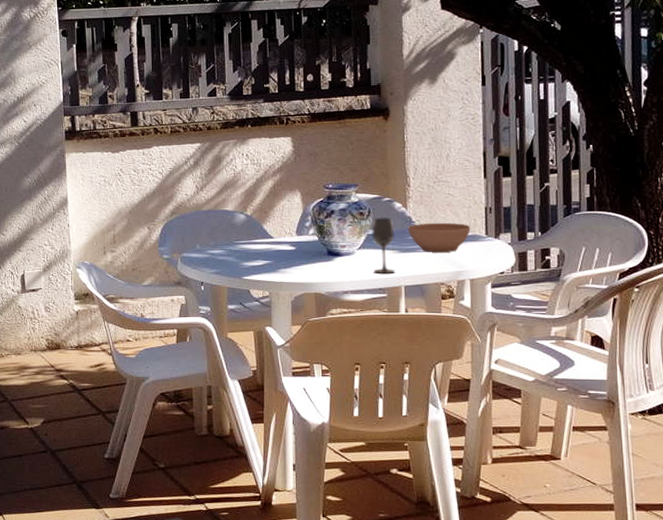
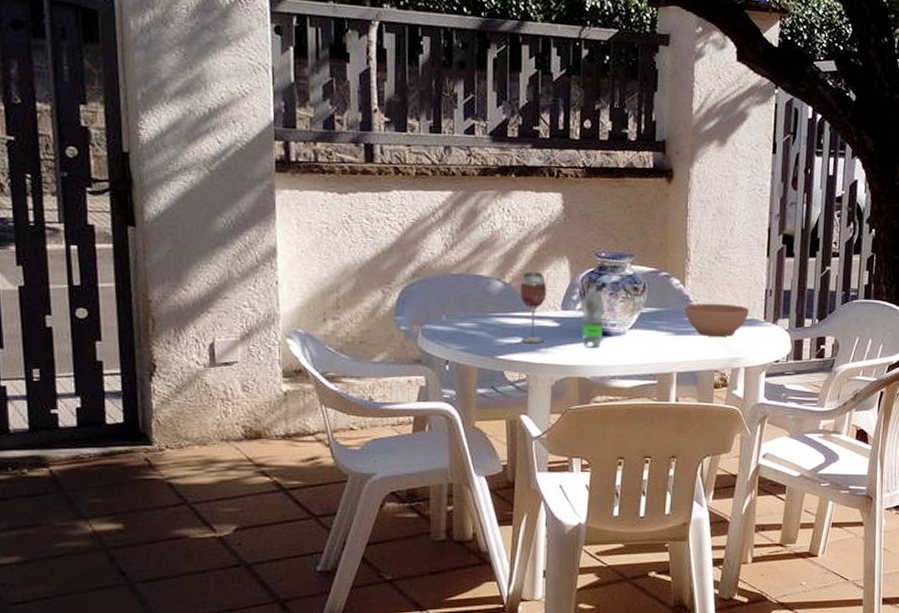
wineglass: none [259,205,283,264] -> present [519,272,547,343]
bottle: none [314,212,334,267] -> present [581,284,603,348]
wine glass: present [372,217,395,274] -> none [645,294,670,359]

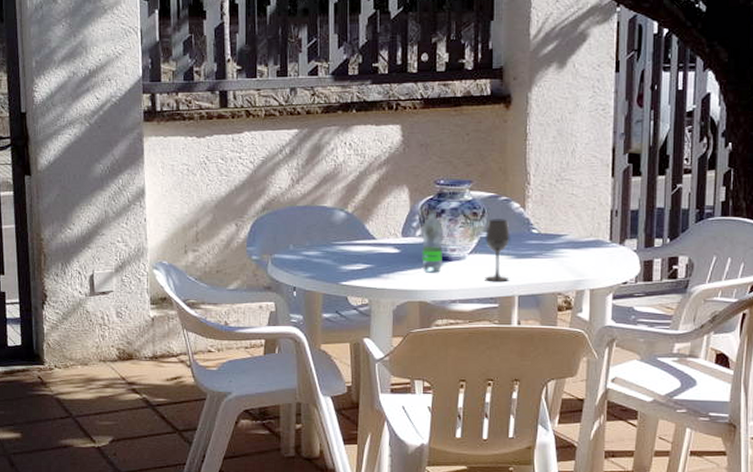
wineglass: present [519,272,547,343] -> none [361,202,388,269]
wine glass: none [645,294,670,359] -> present [485,219,510,282]
bowl: present [684,303,750,337] -> none [524,225,594,259]

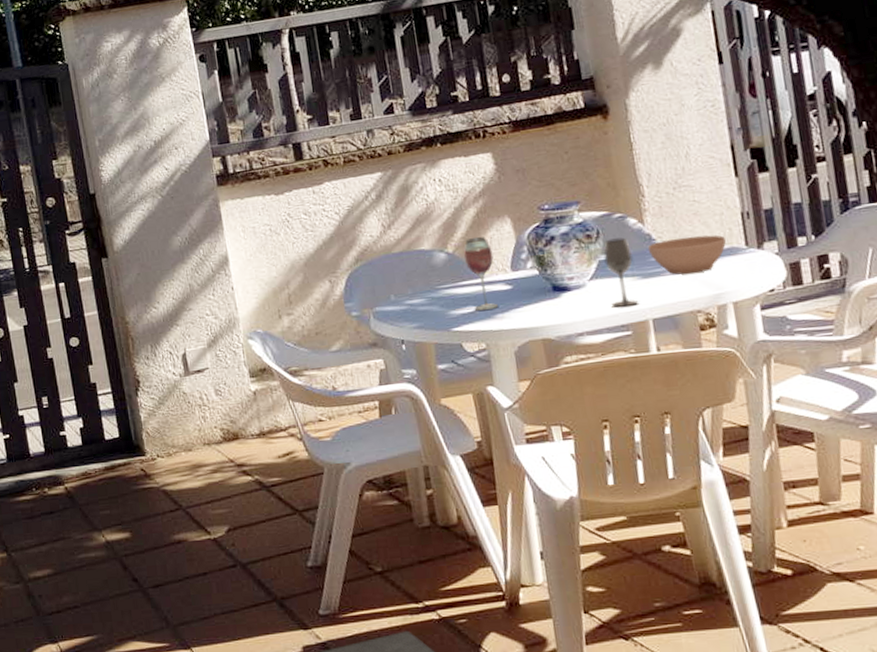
wineglass: none [361,202,388,269] -> present [463,237,499,311]
bottle: present [422,211,443,273] -> none [532,239,562,307]
bowl: none [524,225,594,259] -> present [647,235,727,275]

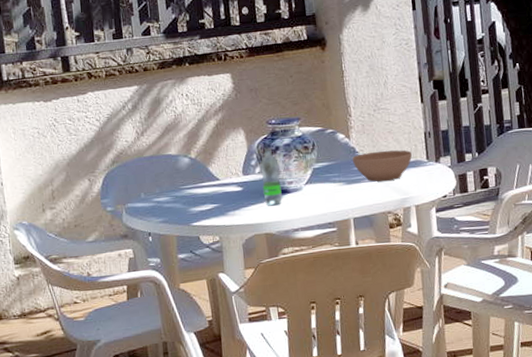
wineglass: present [463,237,499,311] -> none [204,145,231,208]
bottle: none [532,239,562,307] -> present [260,149,282,206]
wine glass: present [603,237,638,307] -> none [317,149,343,208]

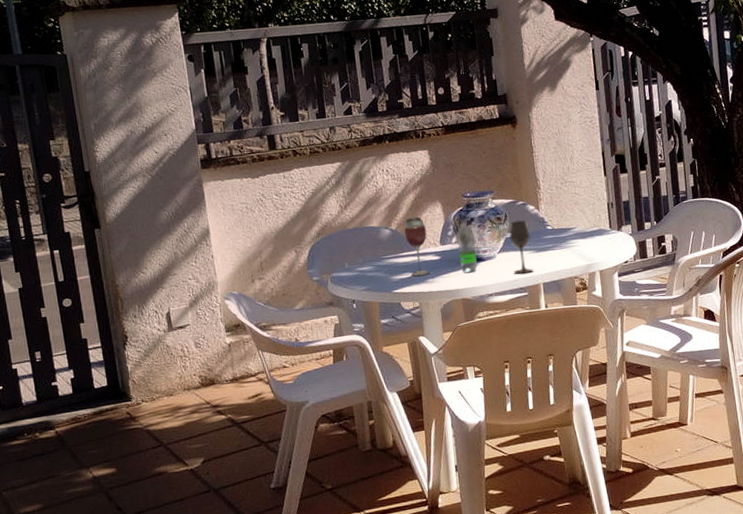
wineglass: none [204,145,231,208] -> present [404,217,430,276]
wine glass: none [317,149,343,208] -> present [509,220,533,274]
bowl: present [351,150,413,182] -> none [541,219,597,250]

